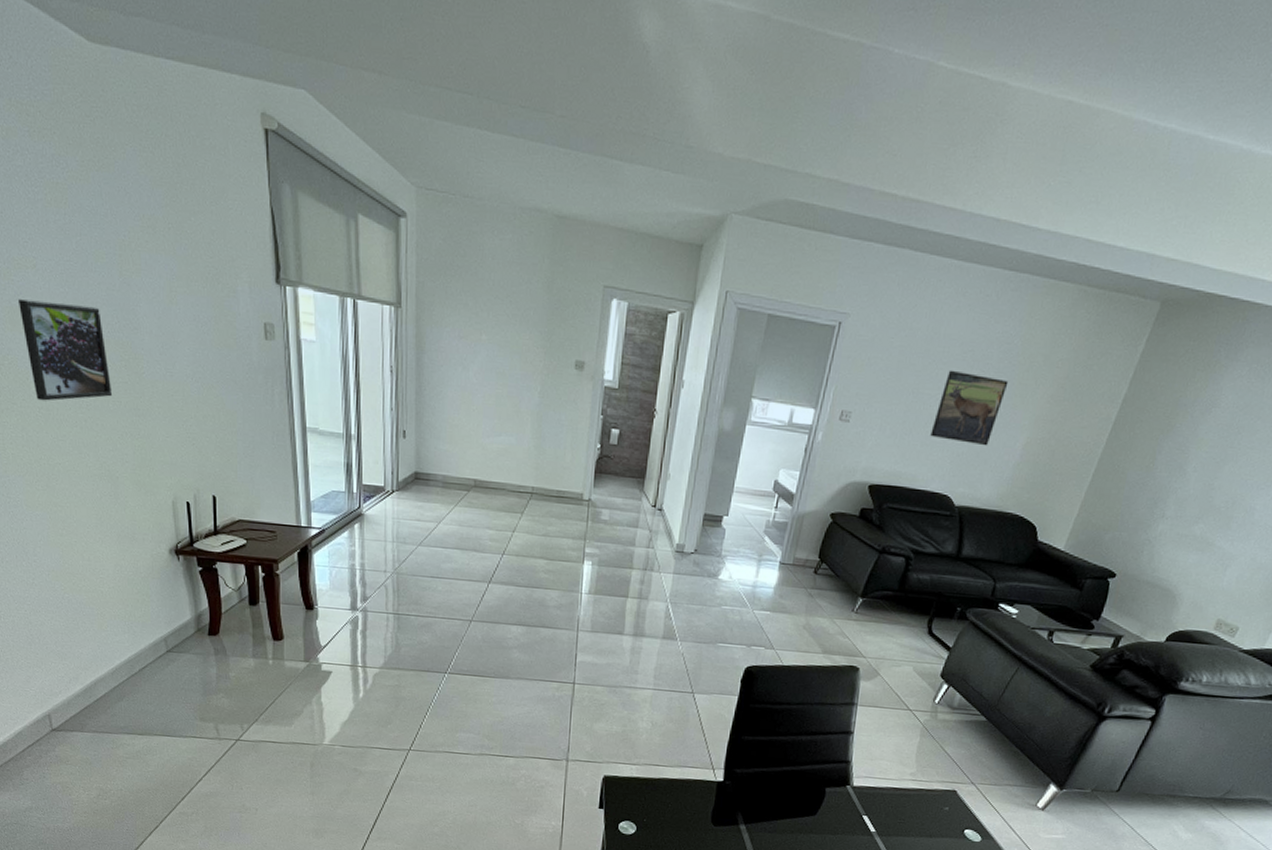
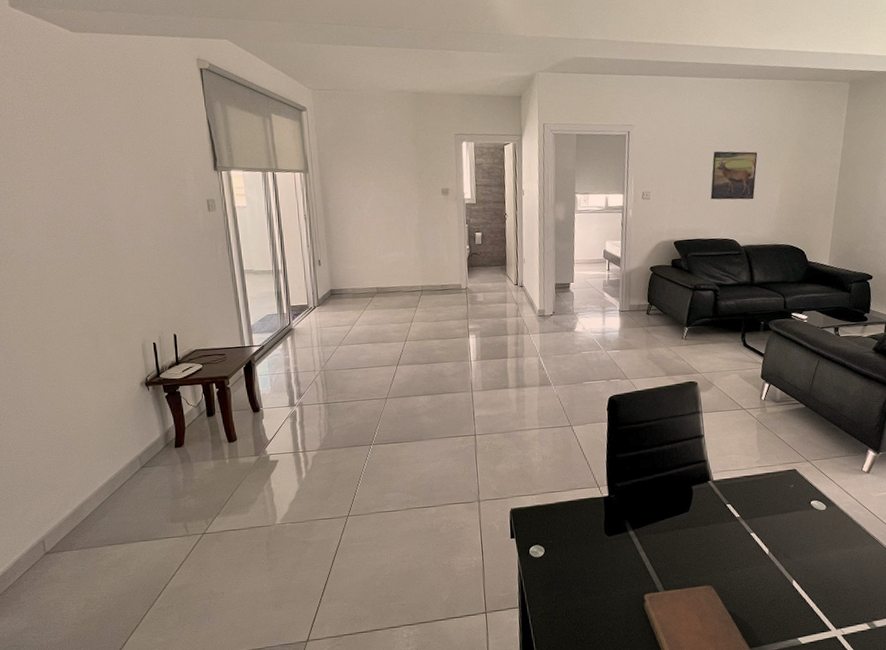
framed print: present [17,299,112,401] -> none [19,209,92,284]

